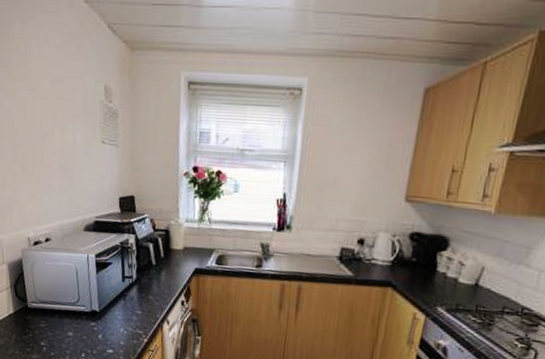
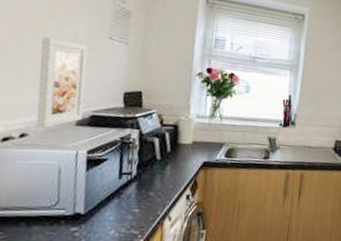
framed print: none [50,146,89,234] -> present [36,36,88,129]

